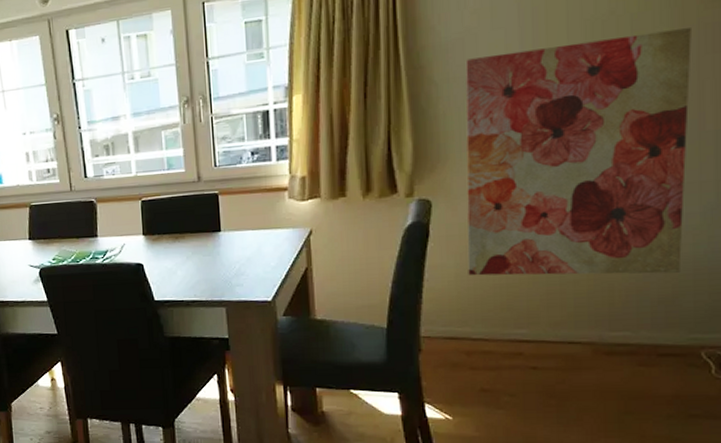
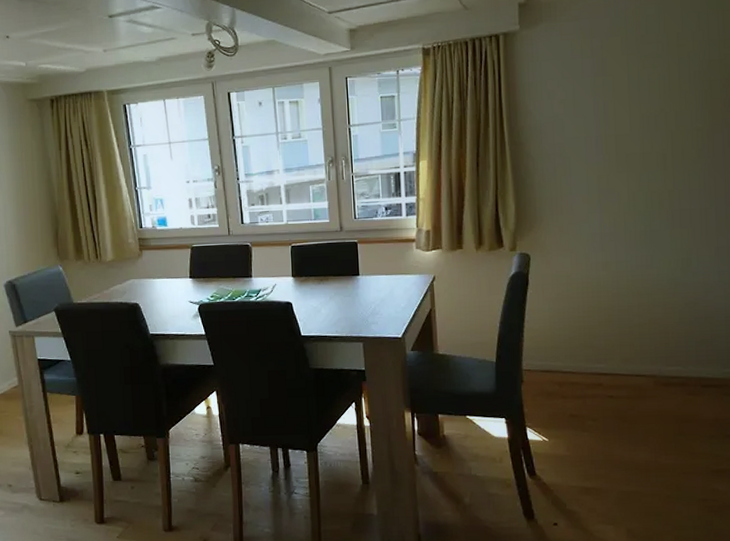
wall art: present [465,28,692,276] -> none [555,126,719,320]

